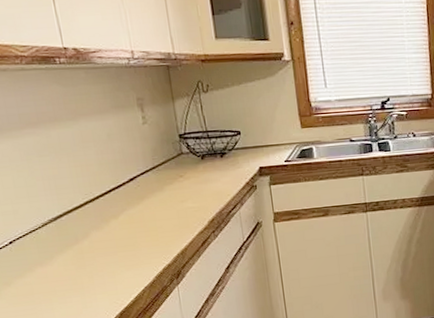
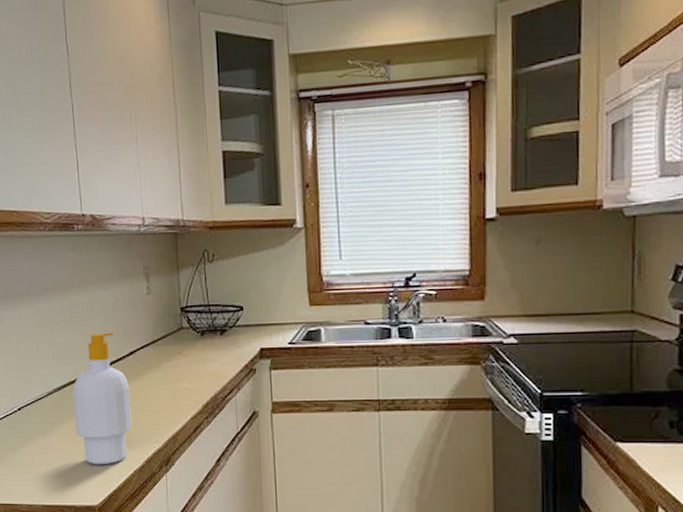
soap bottle: none [70,161,139,287] -> present [72,332,132,465]

